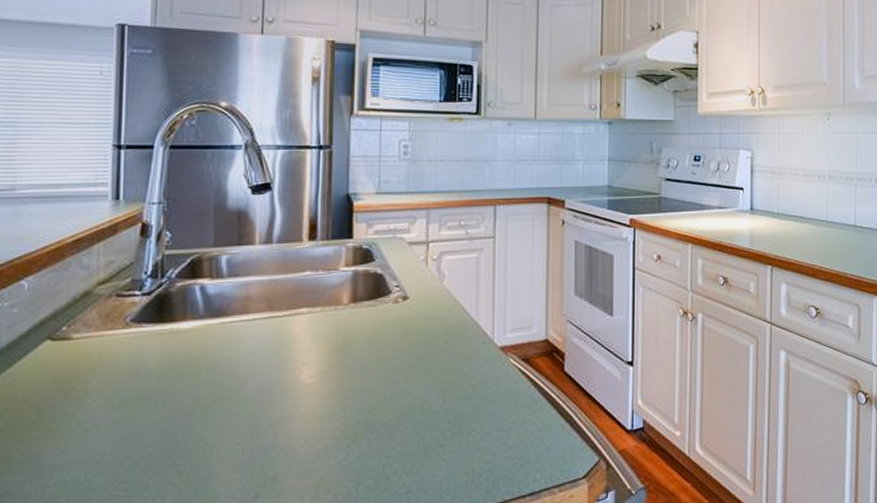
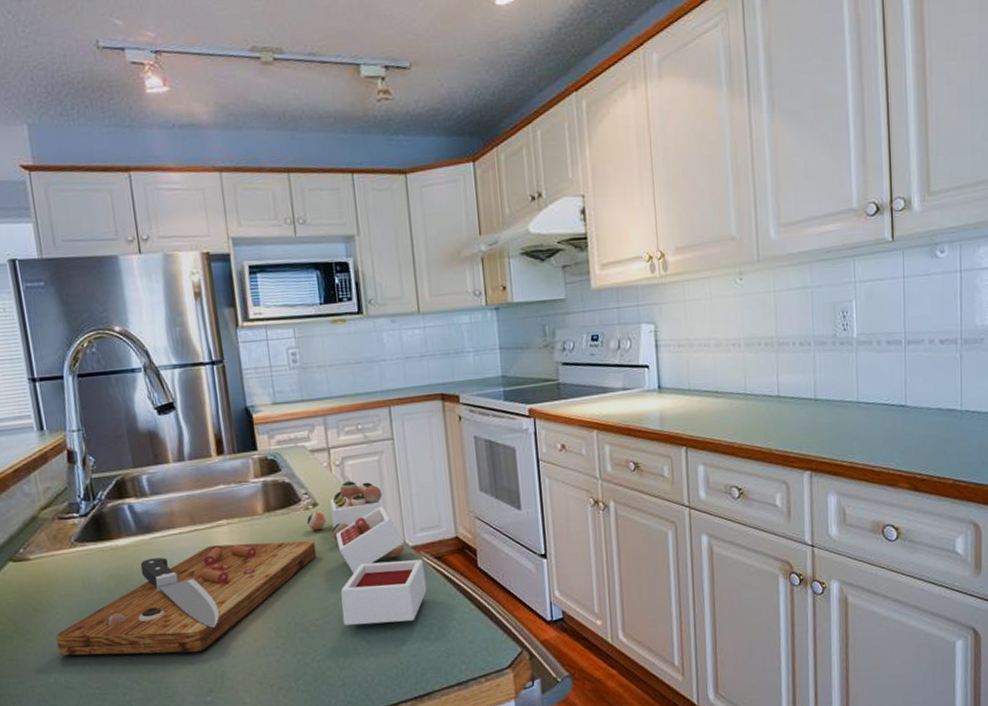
cutting board: none [85,276,510,452] -> present [56,481,427,656]

